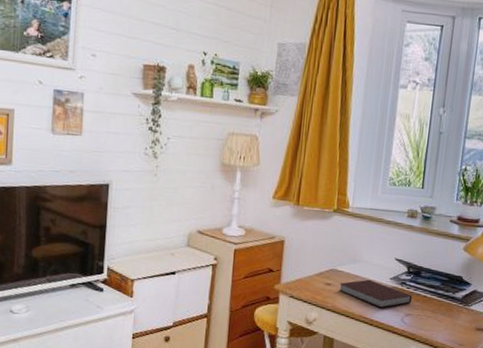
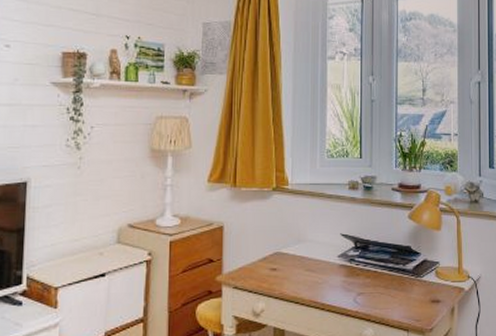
notebook: present [339,279,413,308] -> none [286,259,363,289]

